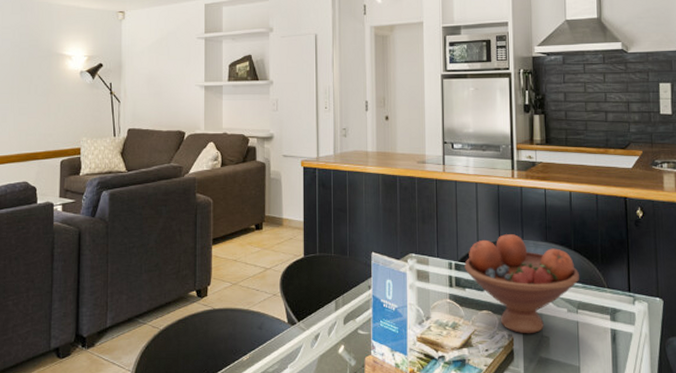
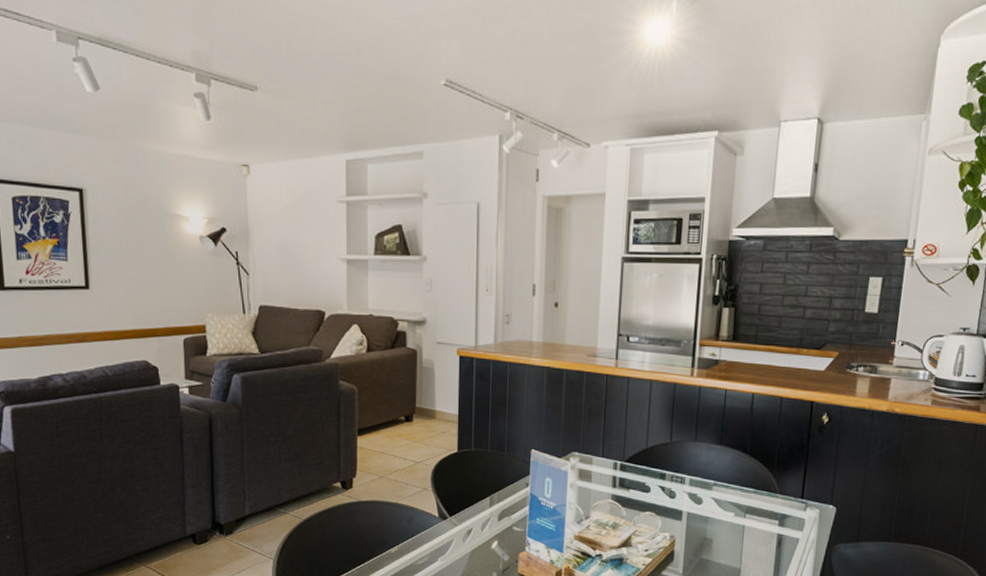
fruit bowl: present [464,234,579,334] -> none [630,436,752,536]

